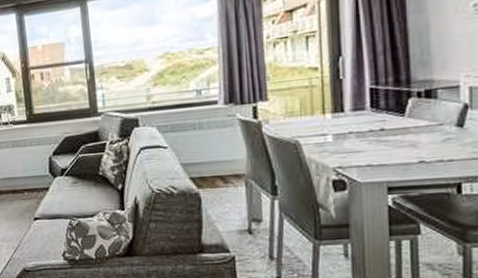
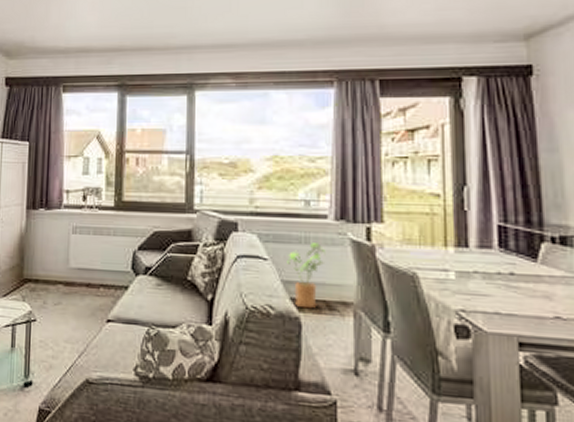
house plant: none [184,127,218,185] -> present [287,243,326,309]

